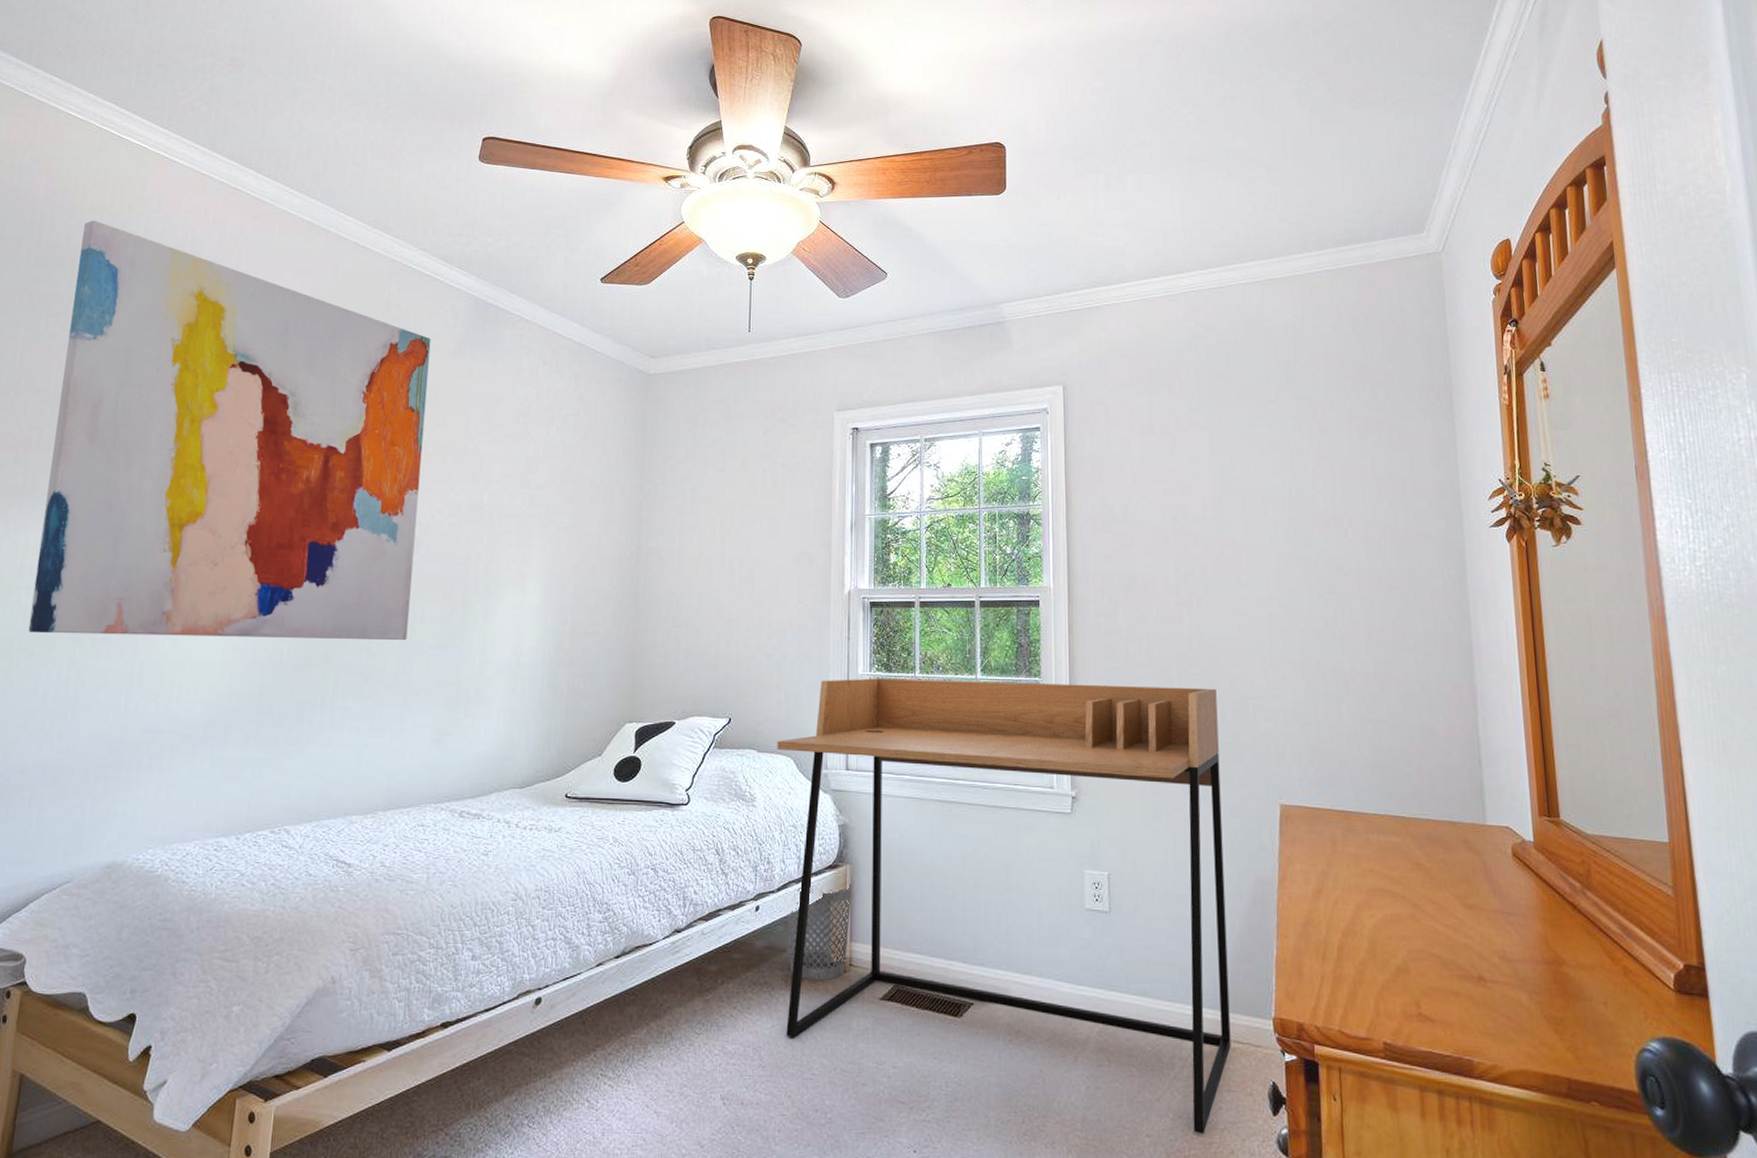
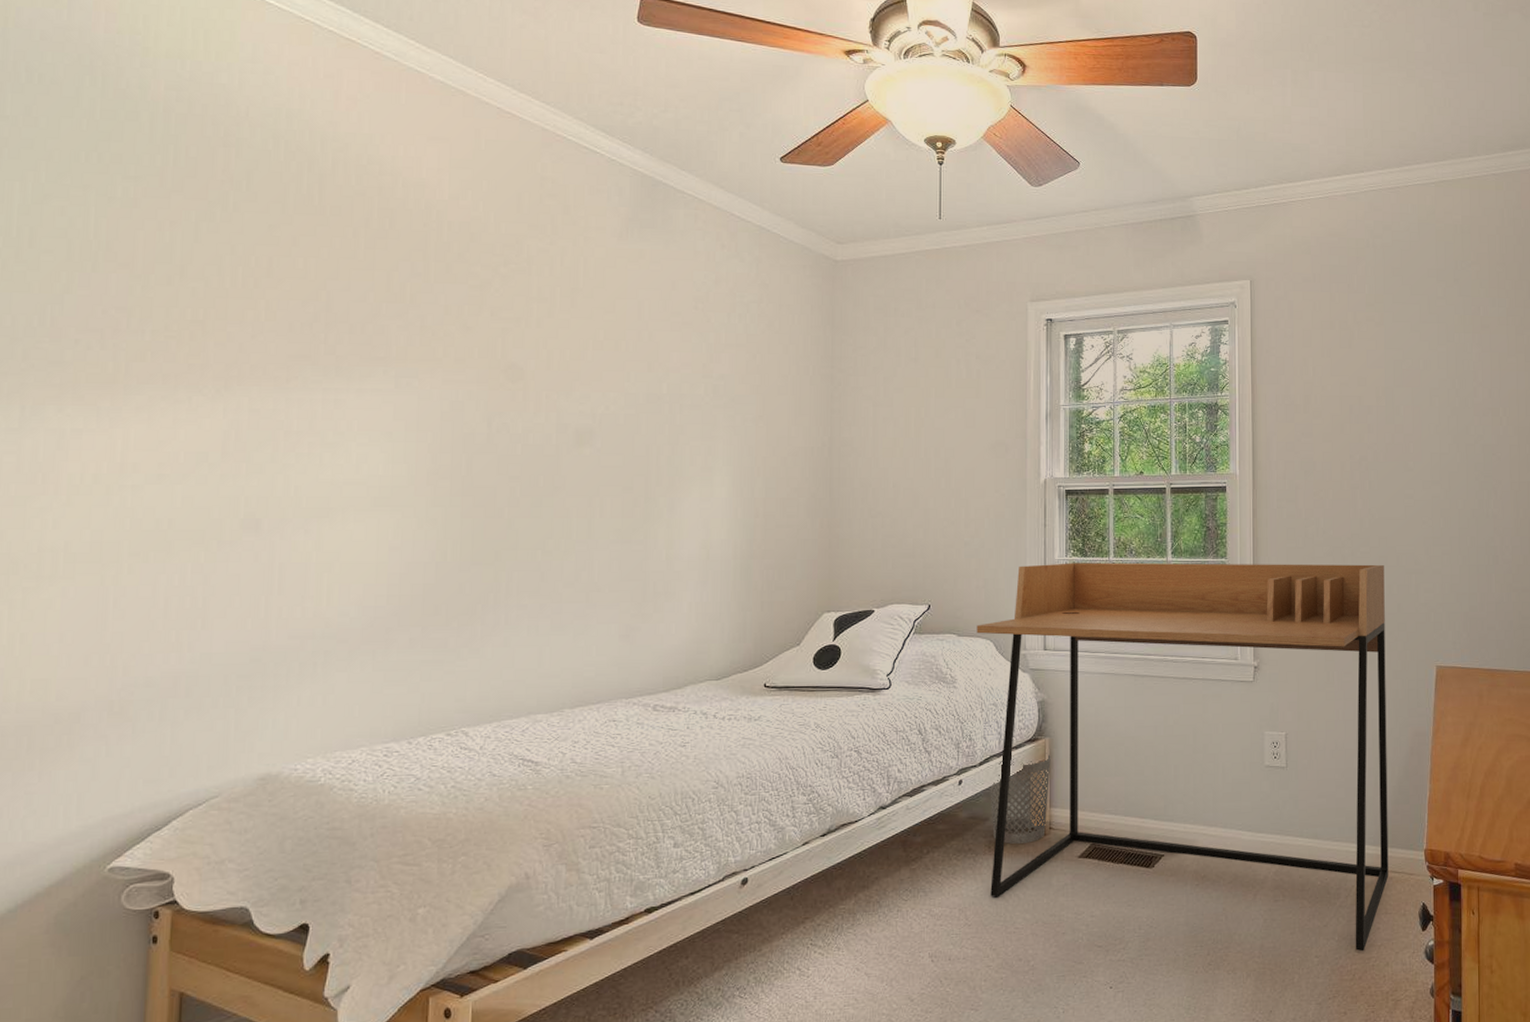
wall art: present [28,220,431,640] -> none [138,68,594,537]

